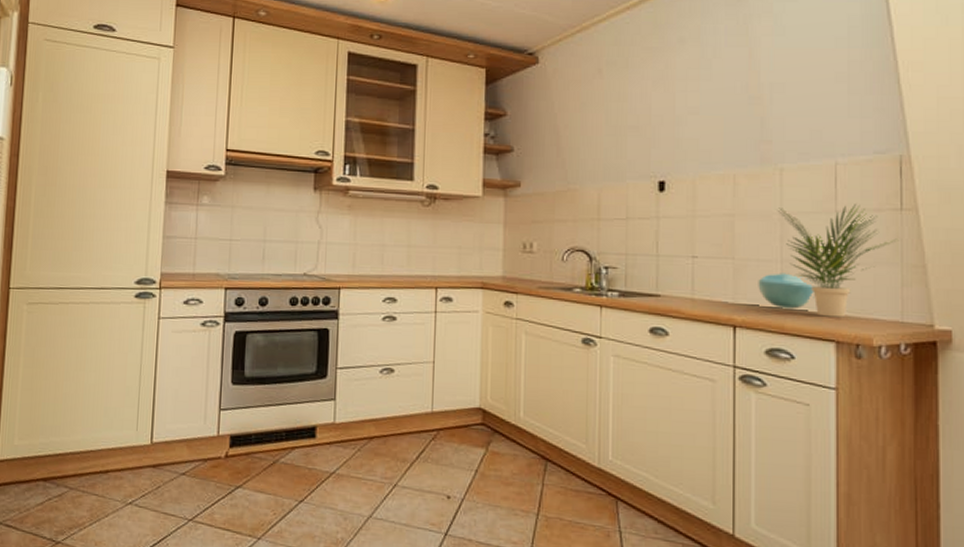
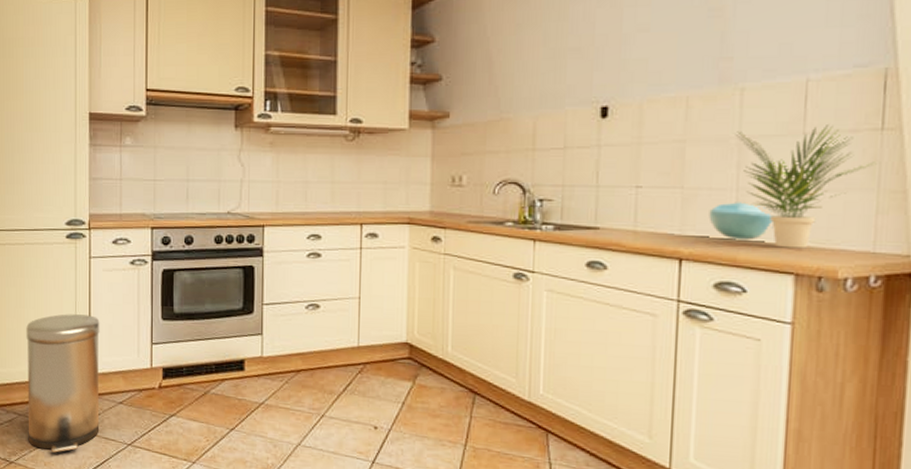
pedal bin: none [78,377,166,531] -> present [26,314,100,453]

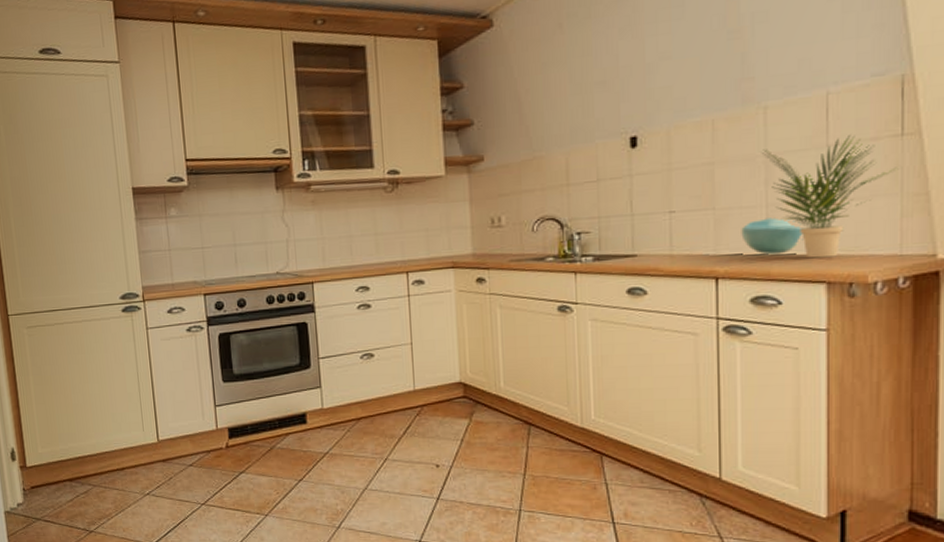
pedal bin: present [26,314,100,453] -> none [92,384,173,519]

